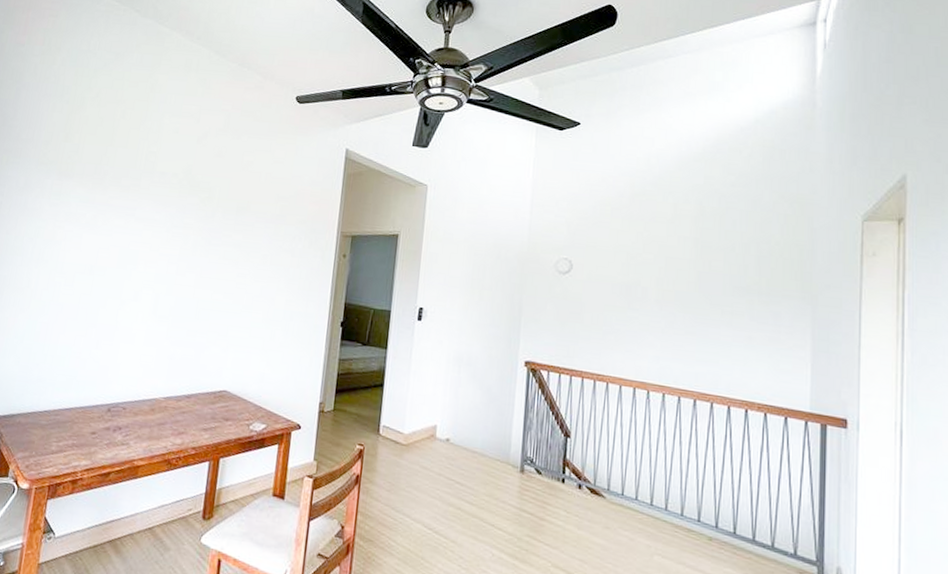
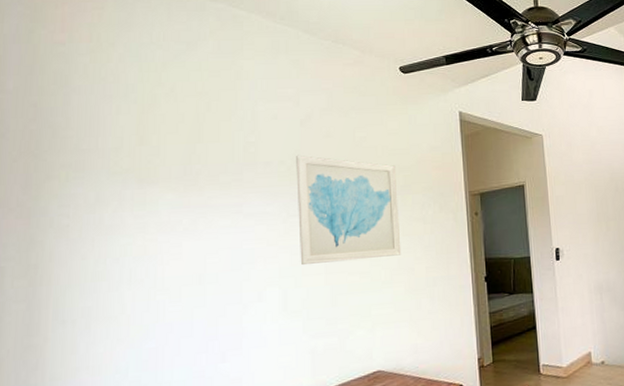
wall art: none [175,170,275,283] -> present [296,155,402,264]

